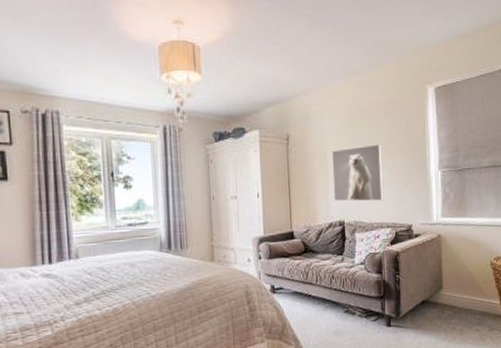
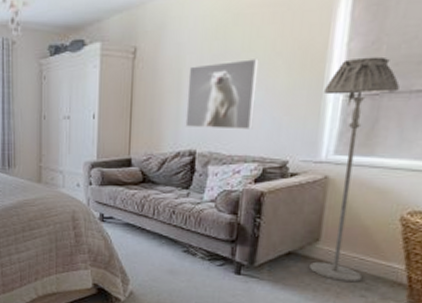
floor lamp: none [427,142,474,321] -> present [310,56,400,283]

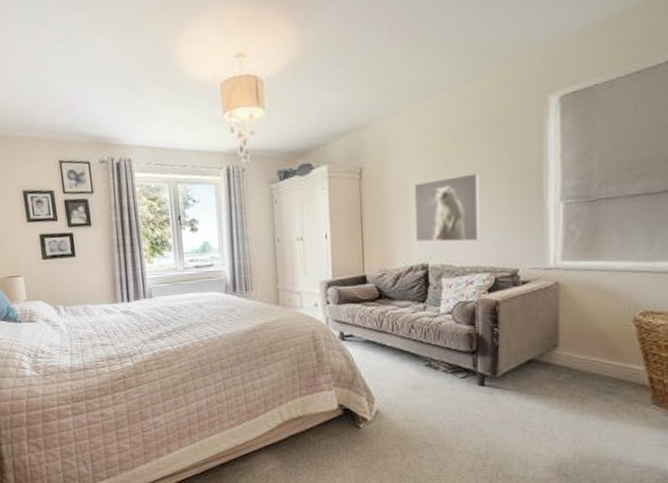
floor lamp: present [310,56,400,283] -> none [544,165,615,387]

